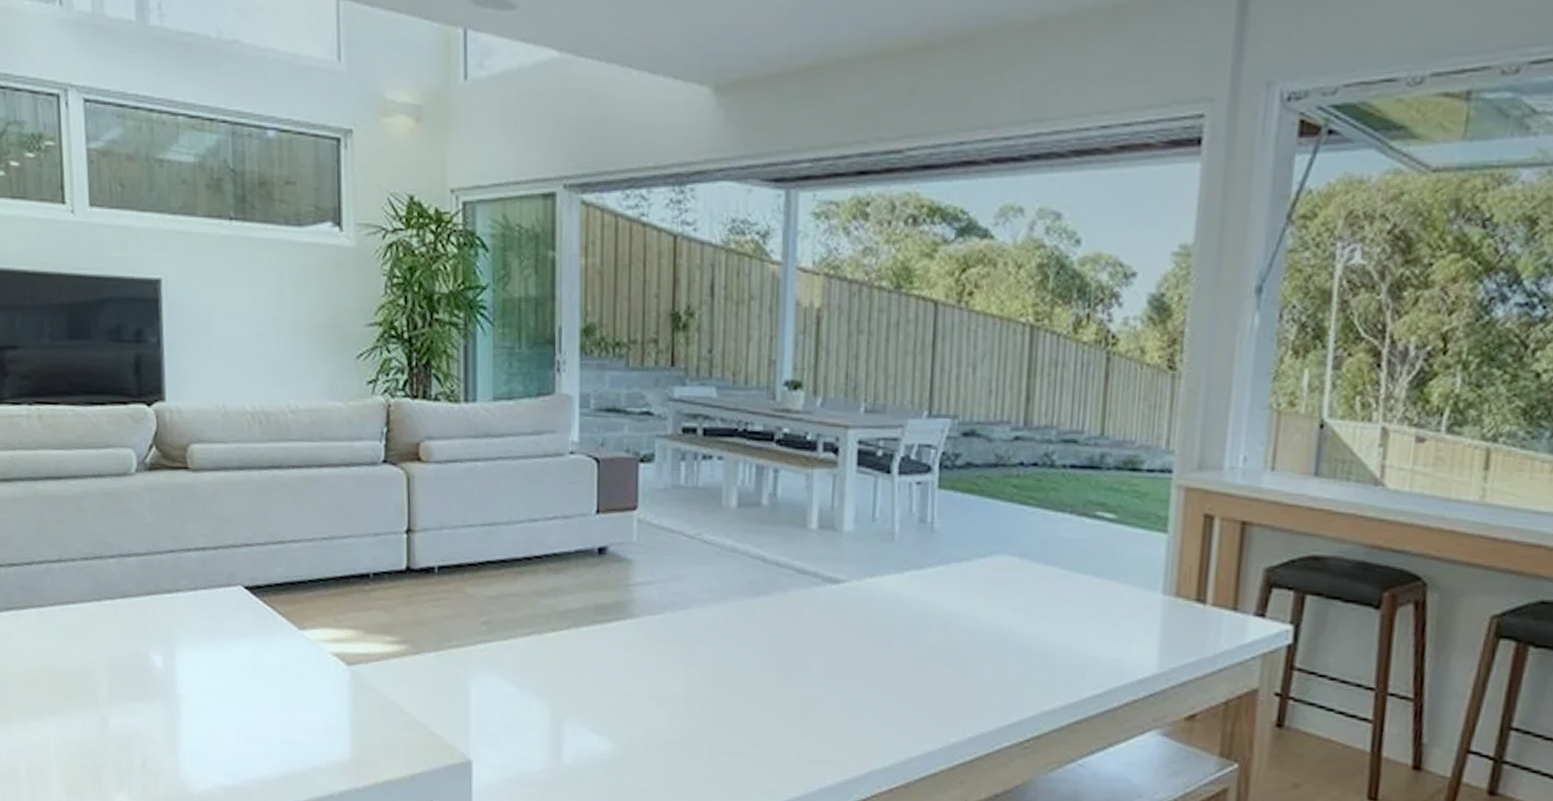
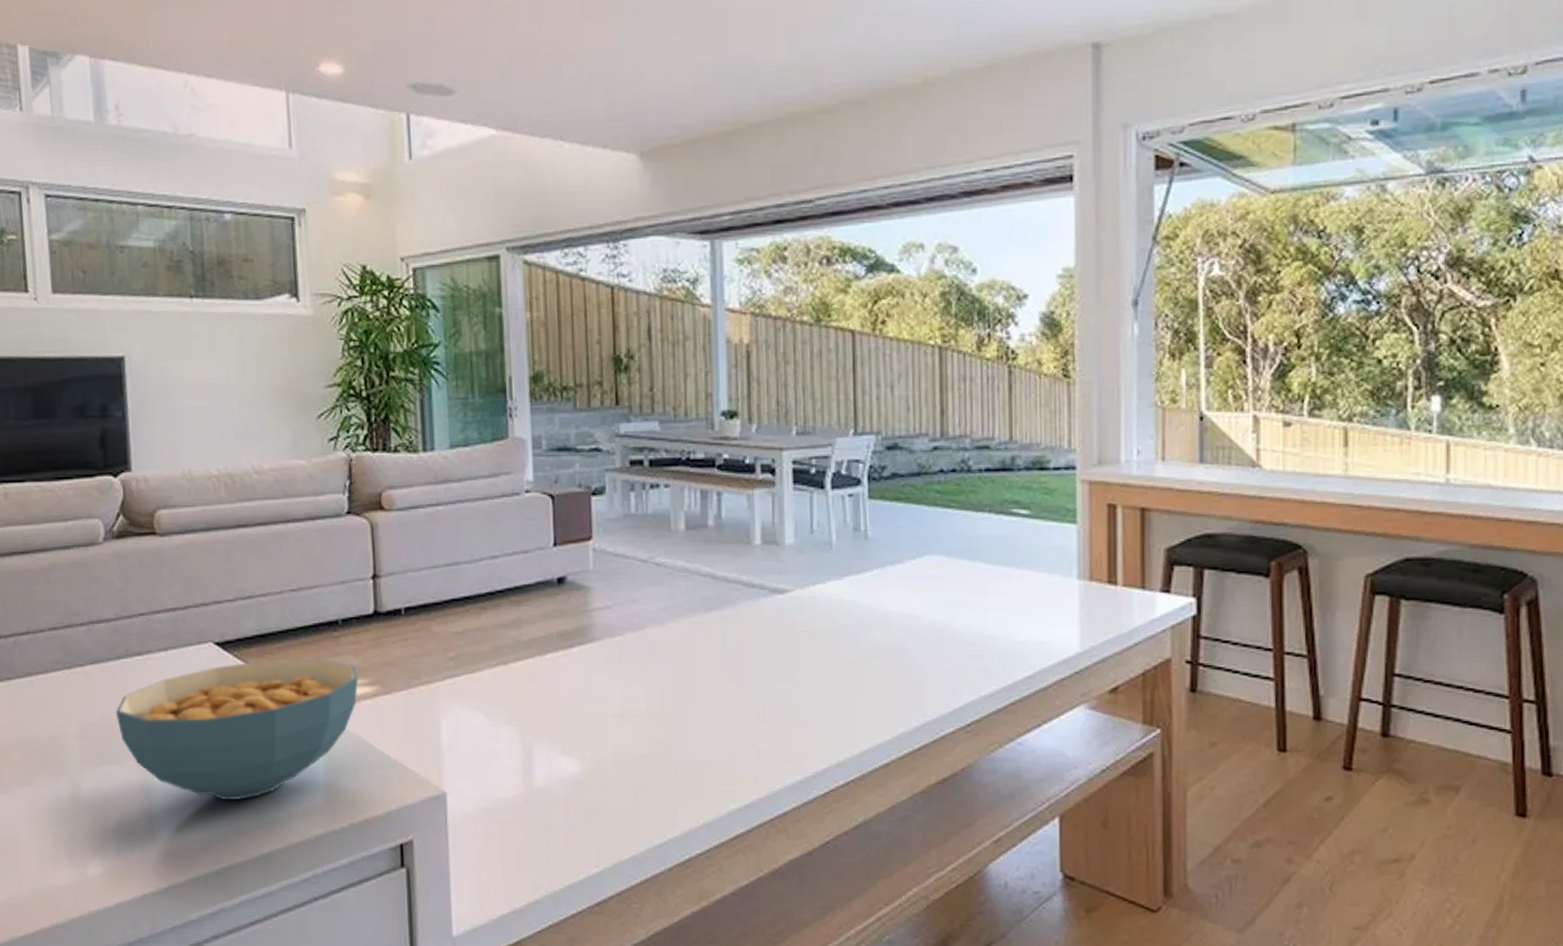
cereal bowl: none [143,608,388,750] -> present [115,659,359,801]

